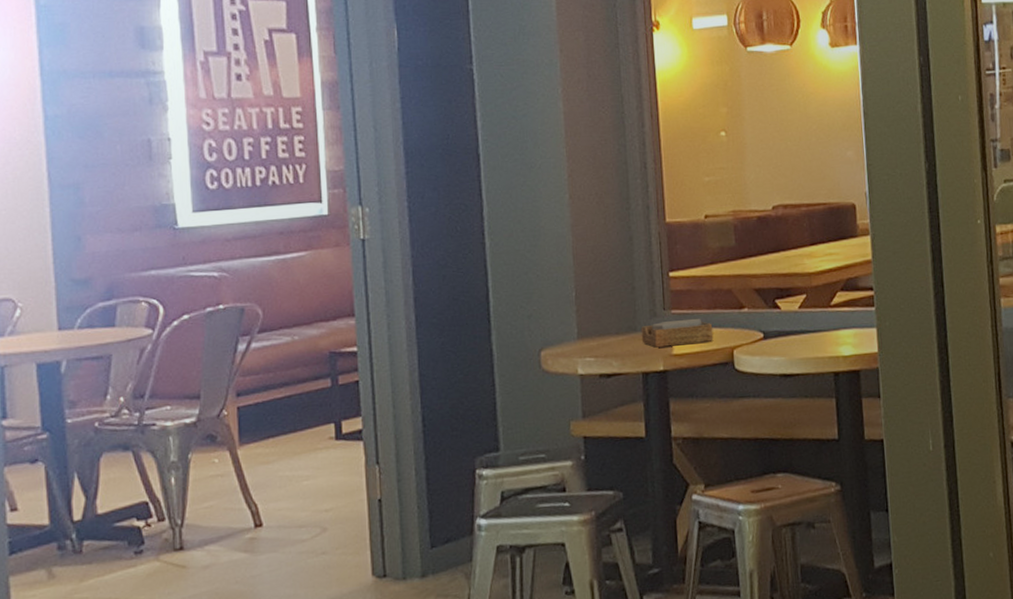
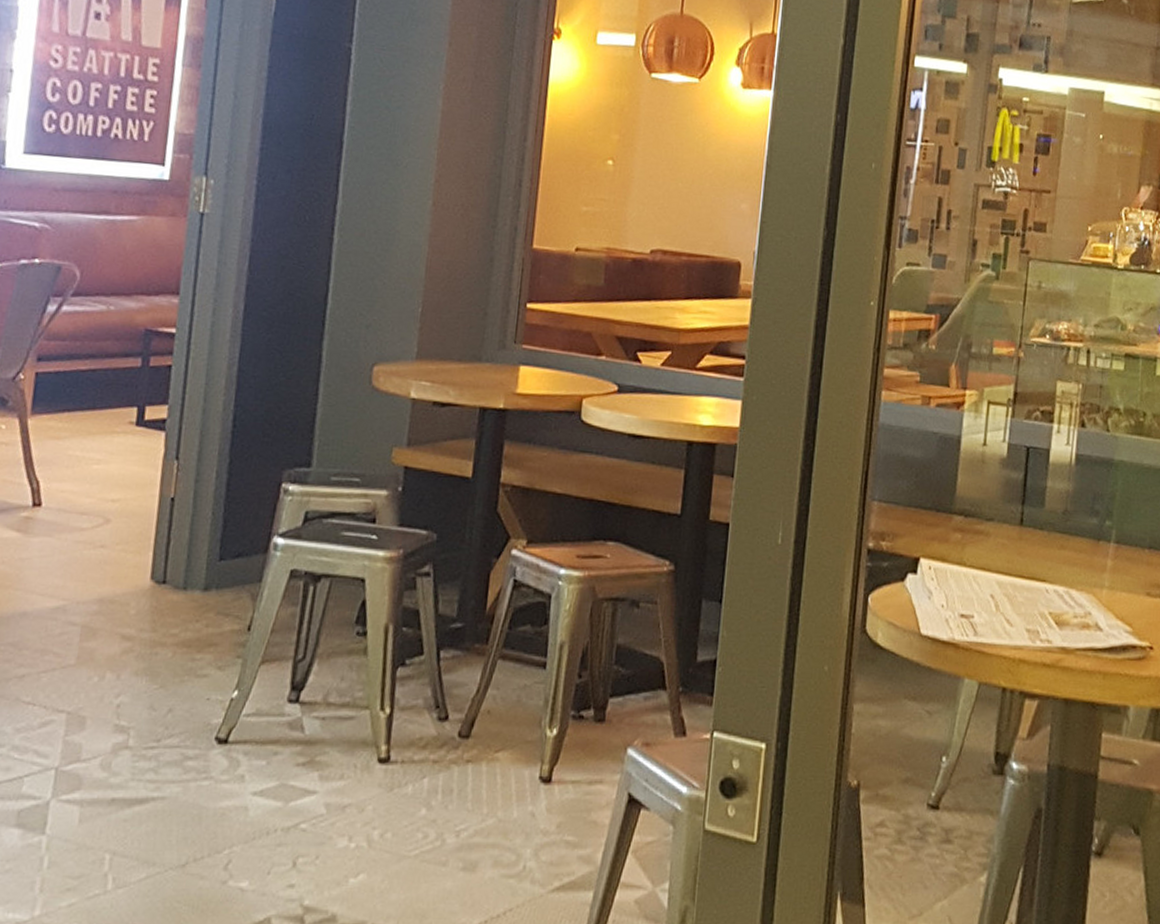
napkin holder: present [641,318,714,348] -> none [485,356,565,386]

